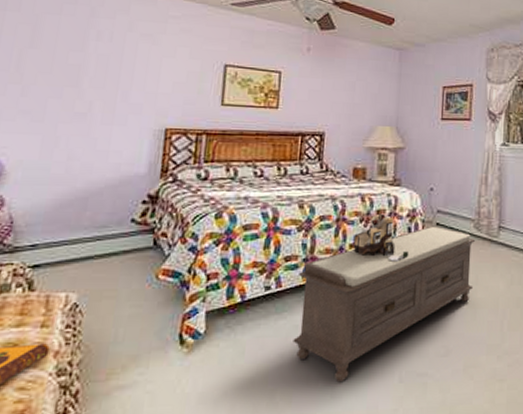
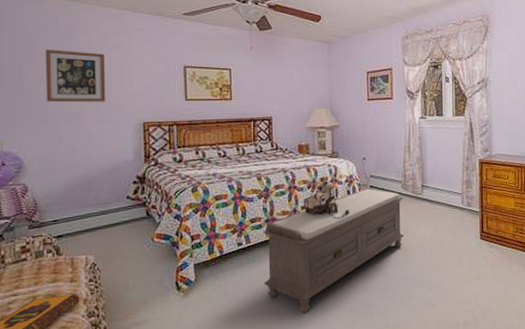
wall art: none [47,33,129,101] -> present [45,50,106,103]

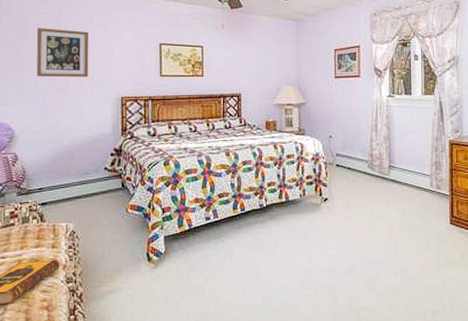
bench: present [263,188,404,313] -> none [230,167,370,291]
ruined building: present [303,180,350,218] -> none [269,158,316,197]

